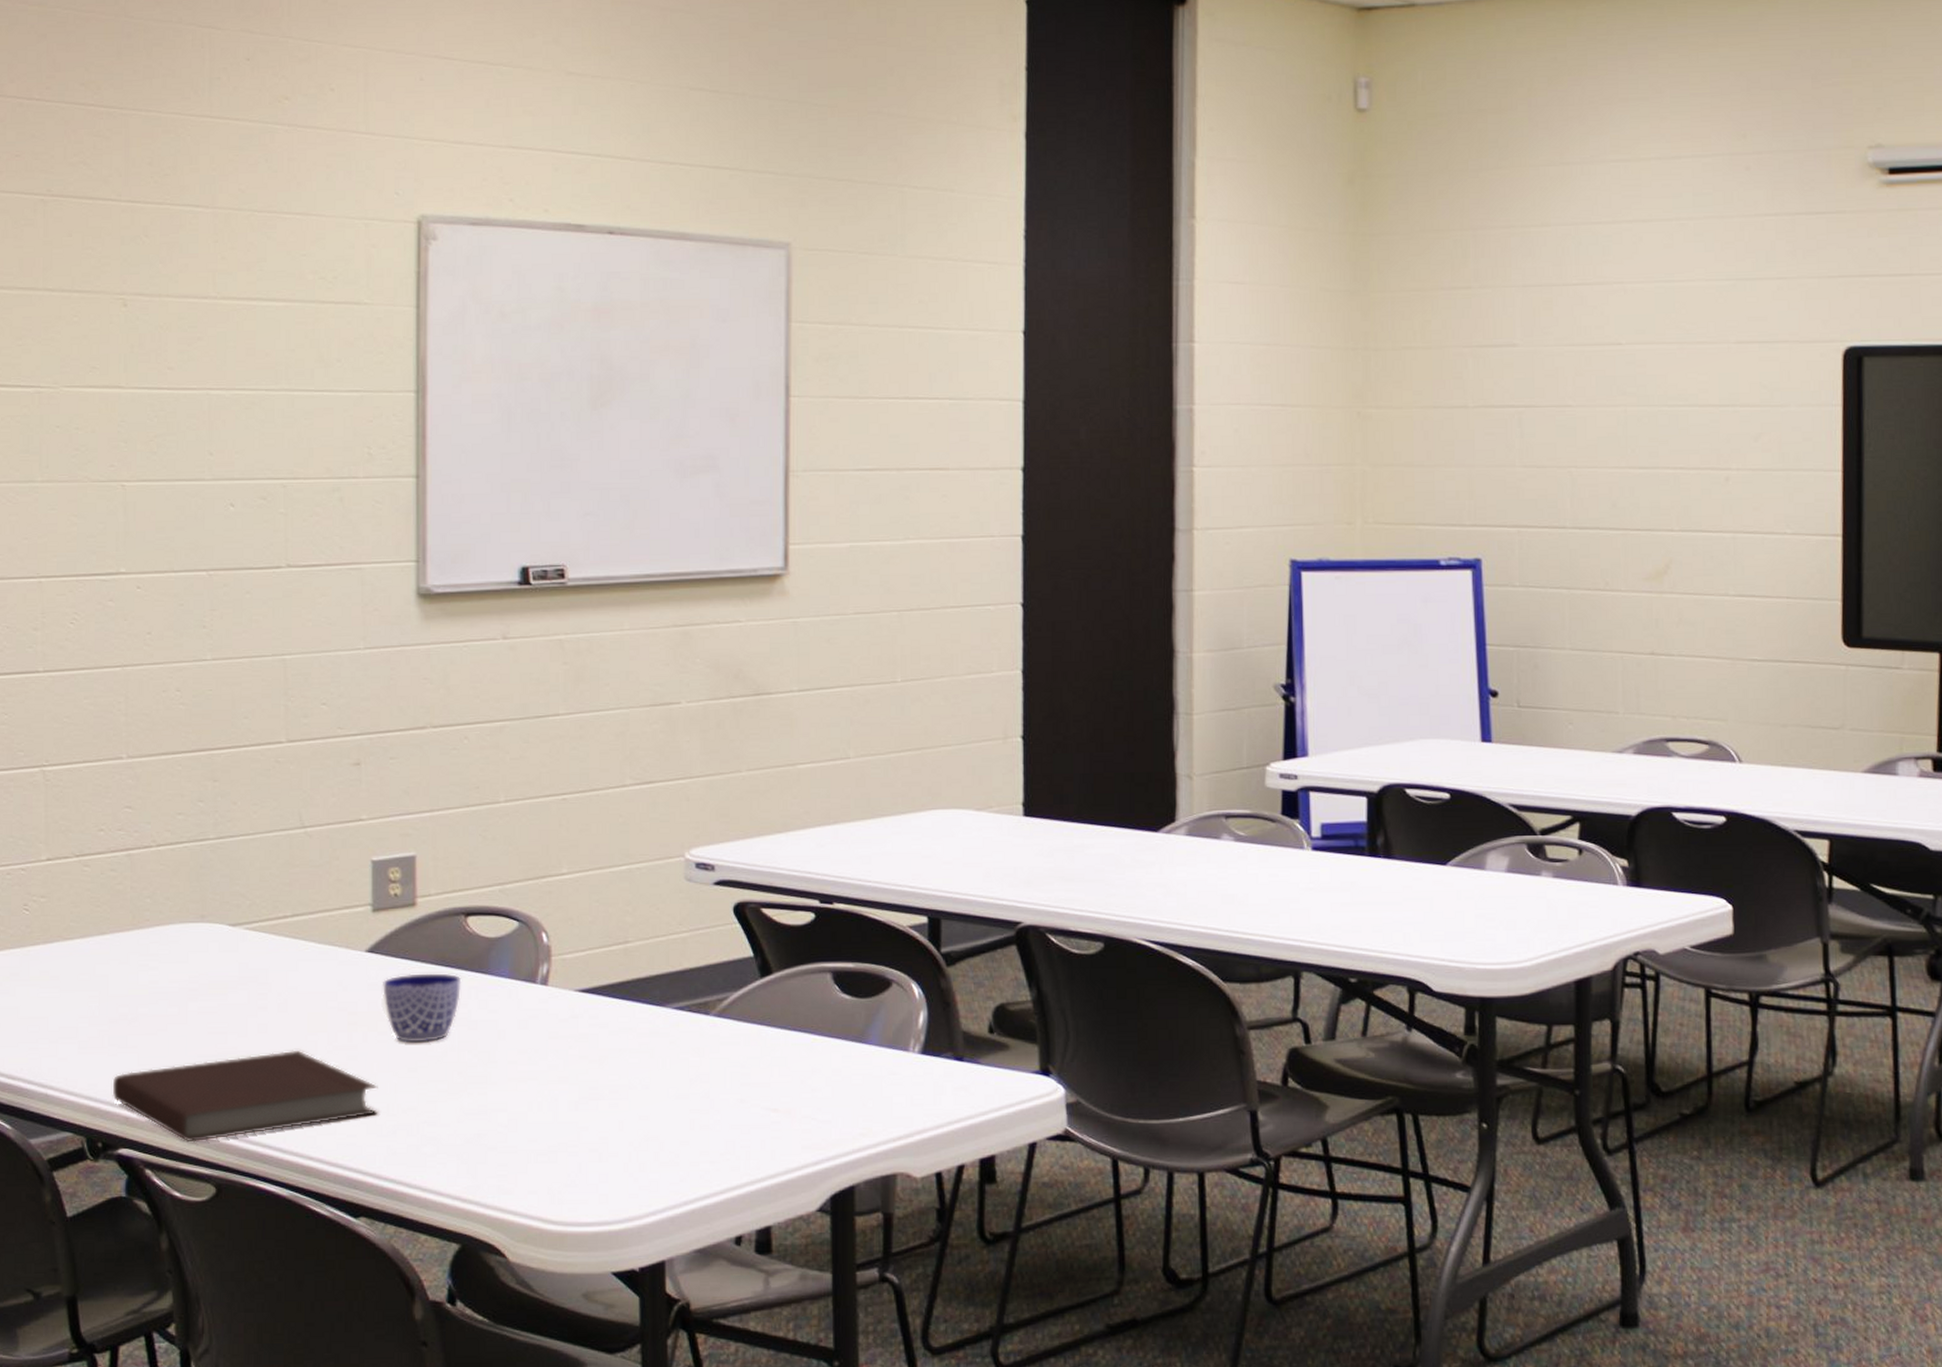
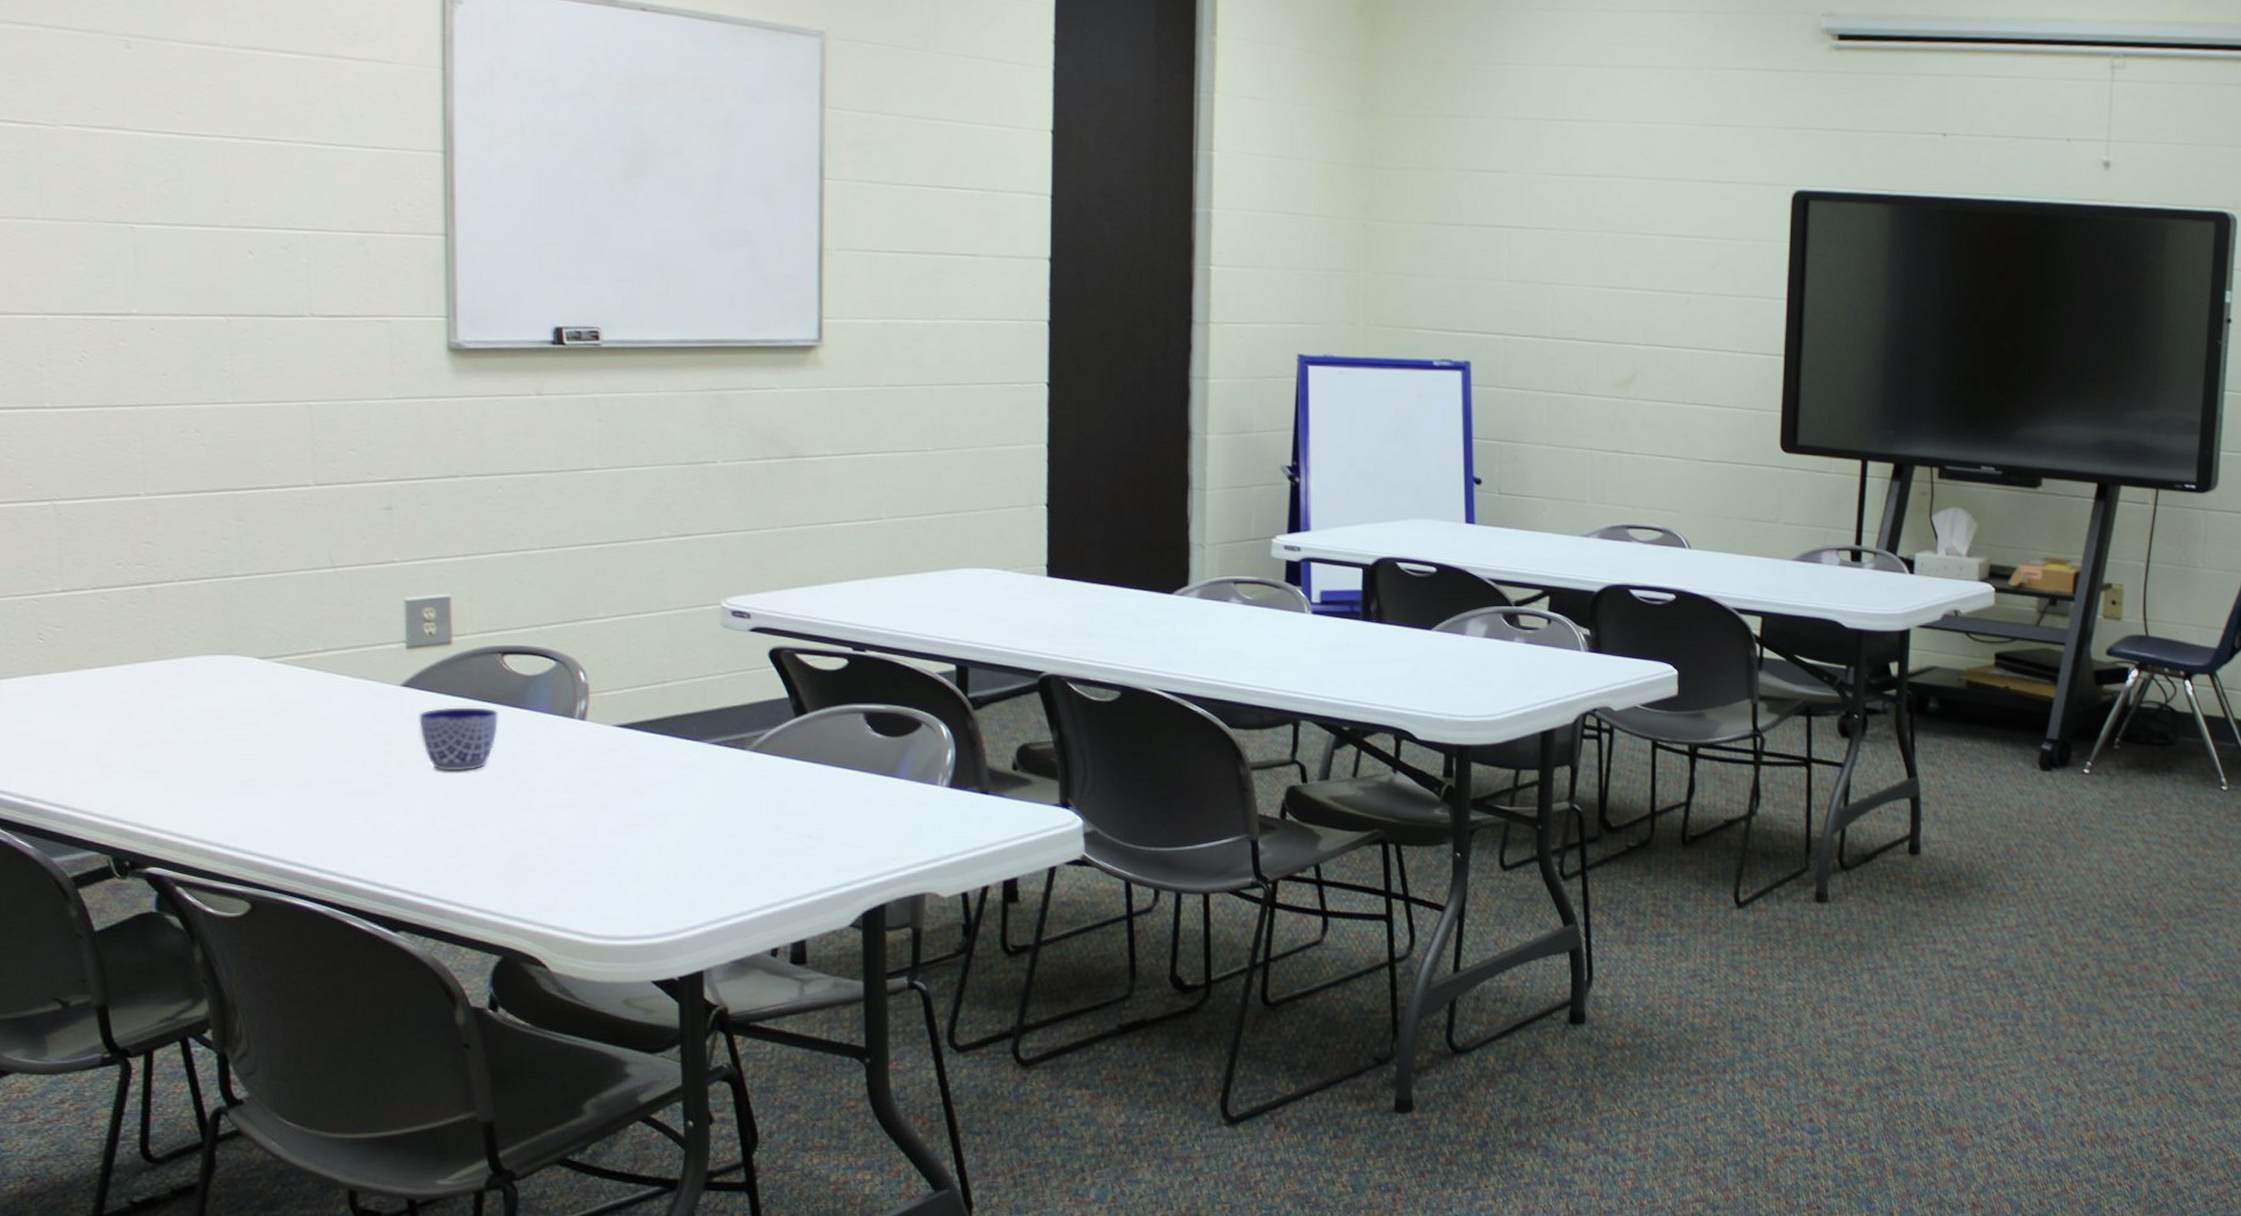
notebook: present [112,1050,378,1143] -> none [139,776,416,862]

